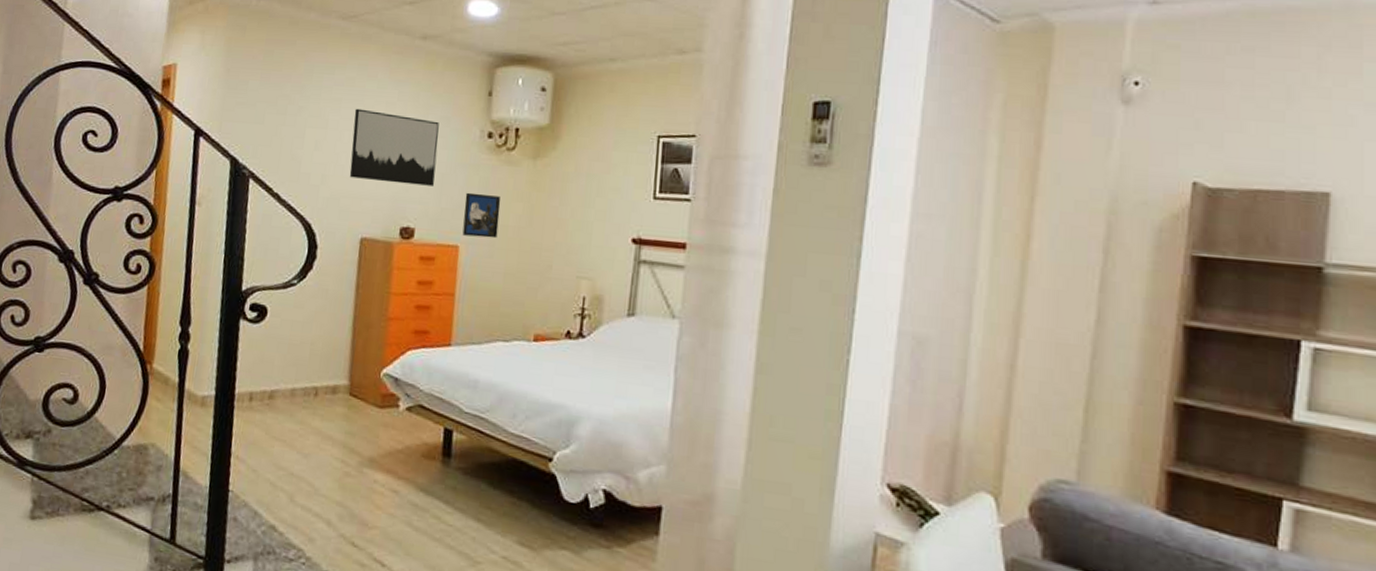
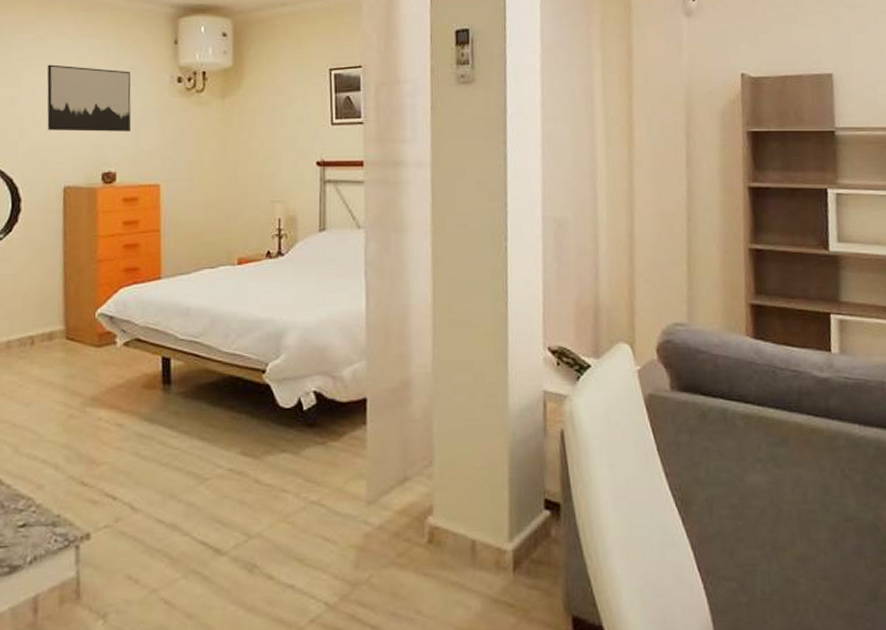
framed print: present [462,192,501,239] -> none [161,134,196,174]

